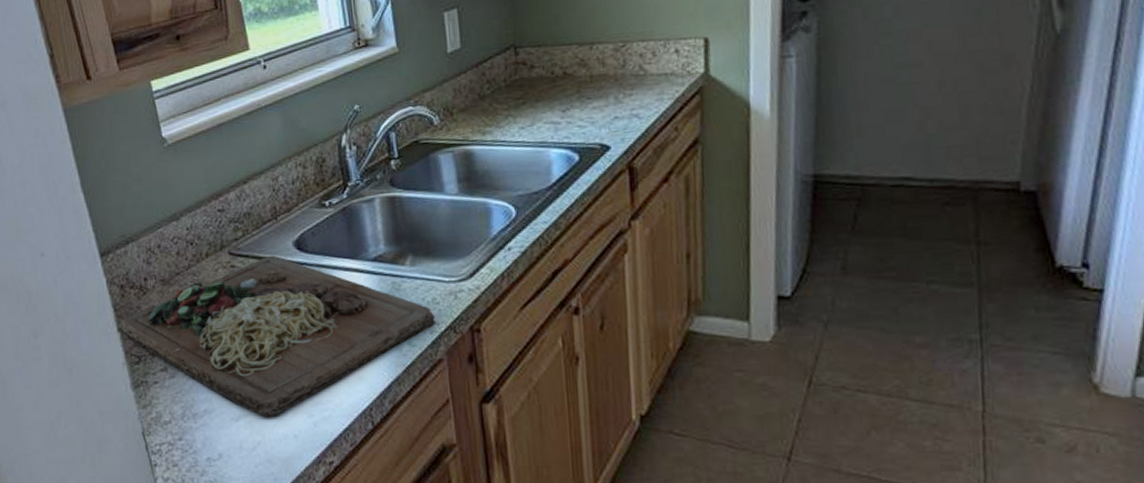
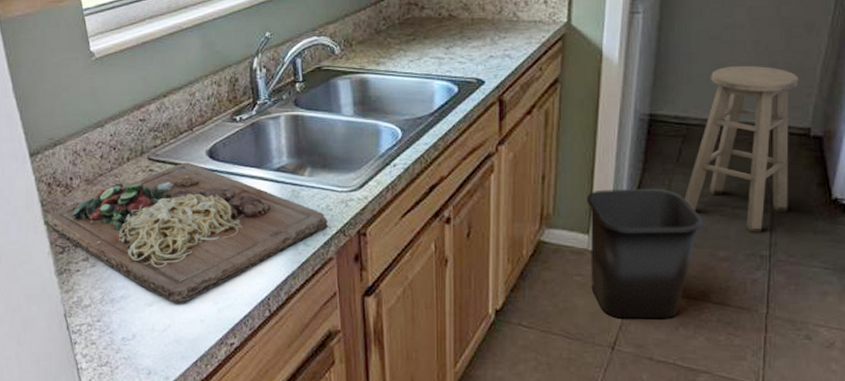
waste bin: none [743,263,893,424] -> present [587,188,704,320]
bar stool: none [865,110,1000,312] -> present [684,65,799,233]

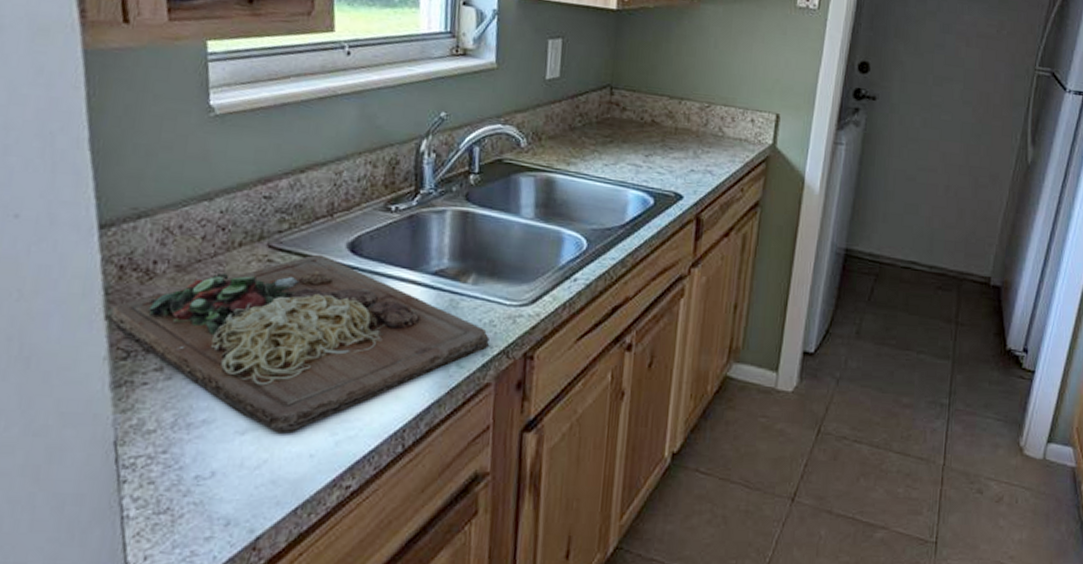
waste bin: present [587,188,704,320] -> none [775,324,890,469]
bar stool: present [684,65,799,233] -> none [873,208,983,380]

